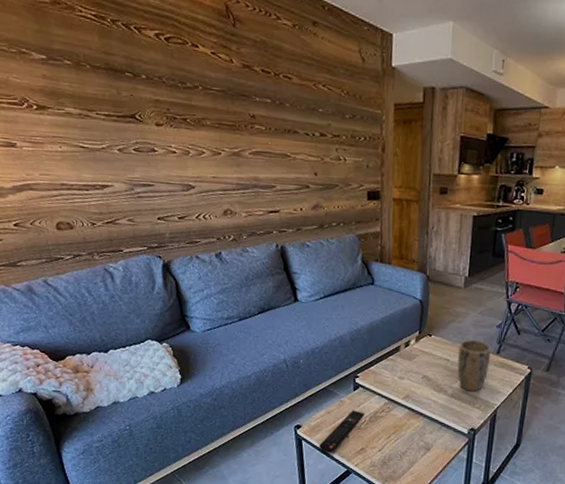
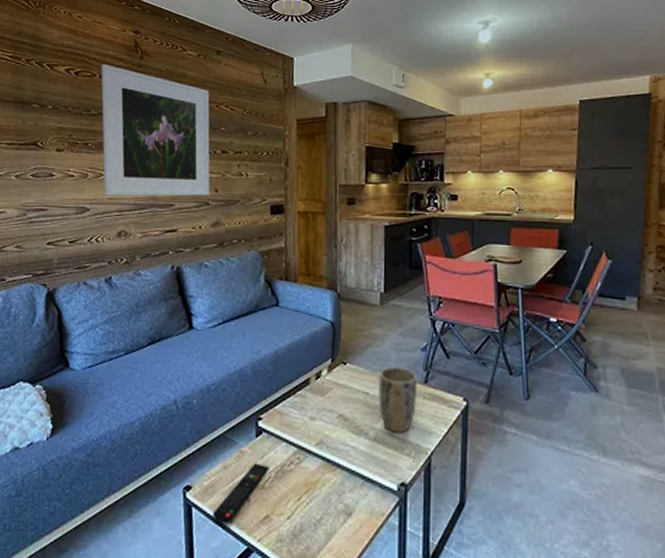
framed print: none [192,29,310,179] -> present [101,63,210,196]

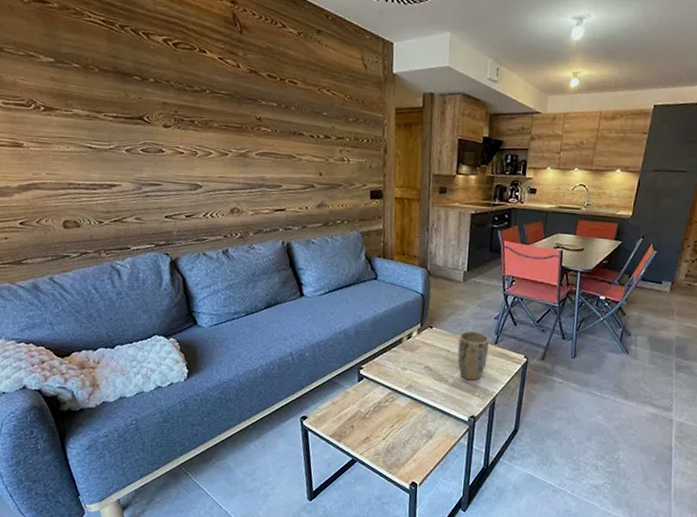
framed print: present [101,63,210,196] -> none [200,36,315,179]
remote control: present [212,463,270,524] -> none [324,400,369,443]

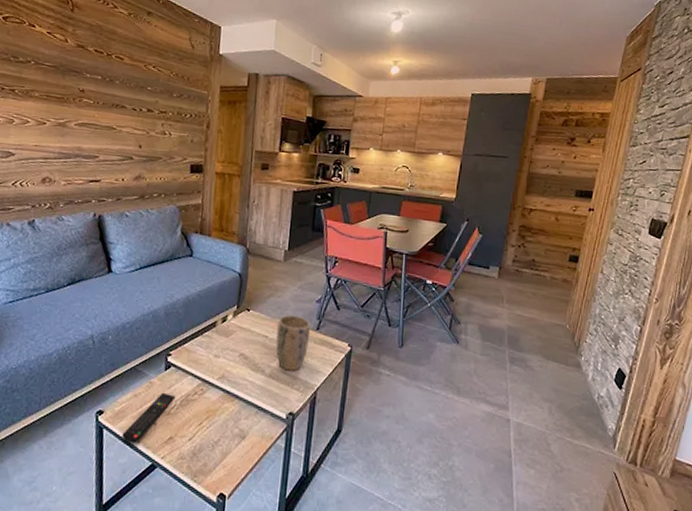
remote control: none [324,400,369,443] -> present [122,392,176,443]

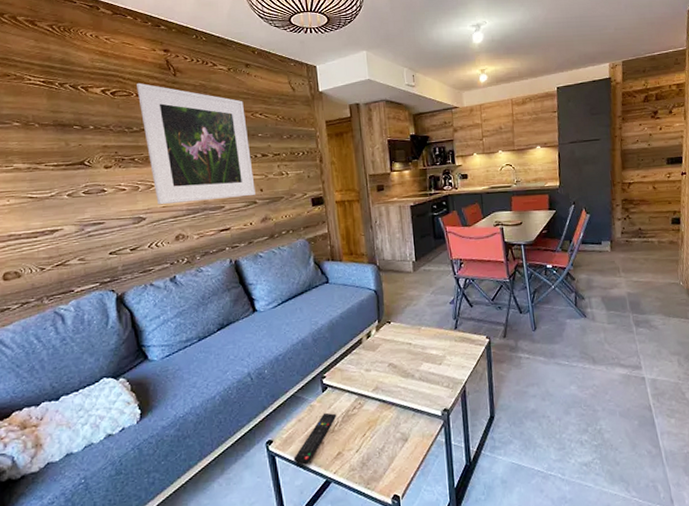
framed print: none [29,11,138,151] -> present [137,82,255,204]
plant pot: present [276,314,310,371] -> none [417,319,450,371]

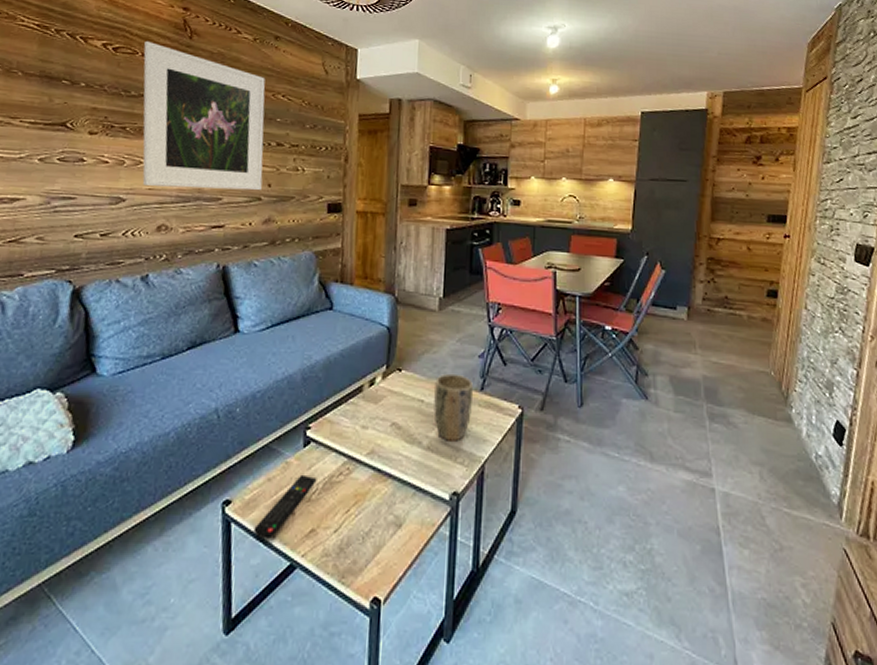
plant pot: none [417,319,450,371] -> present [433,373,473,442]

